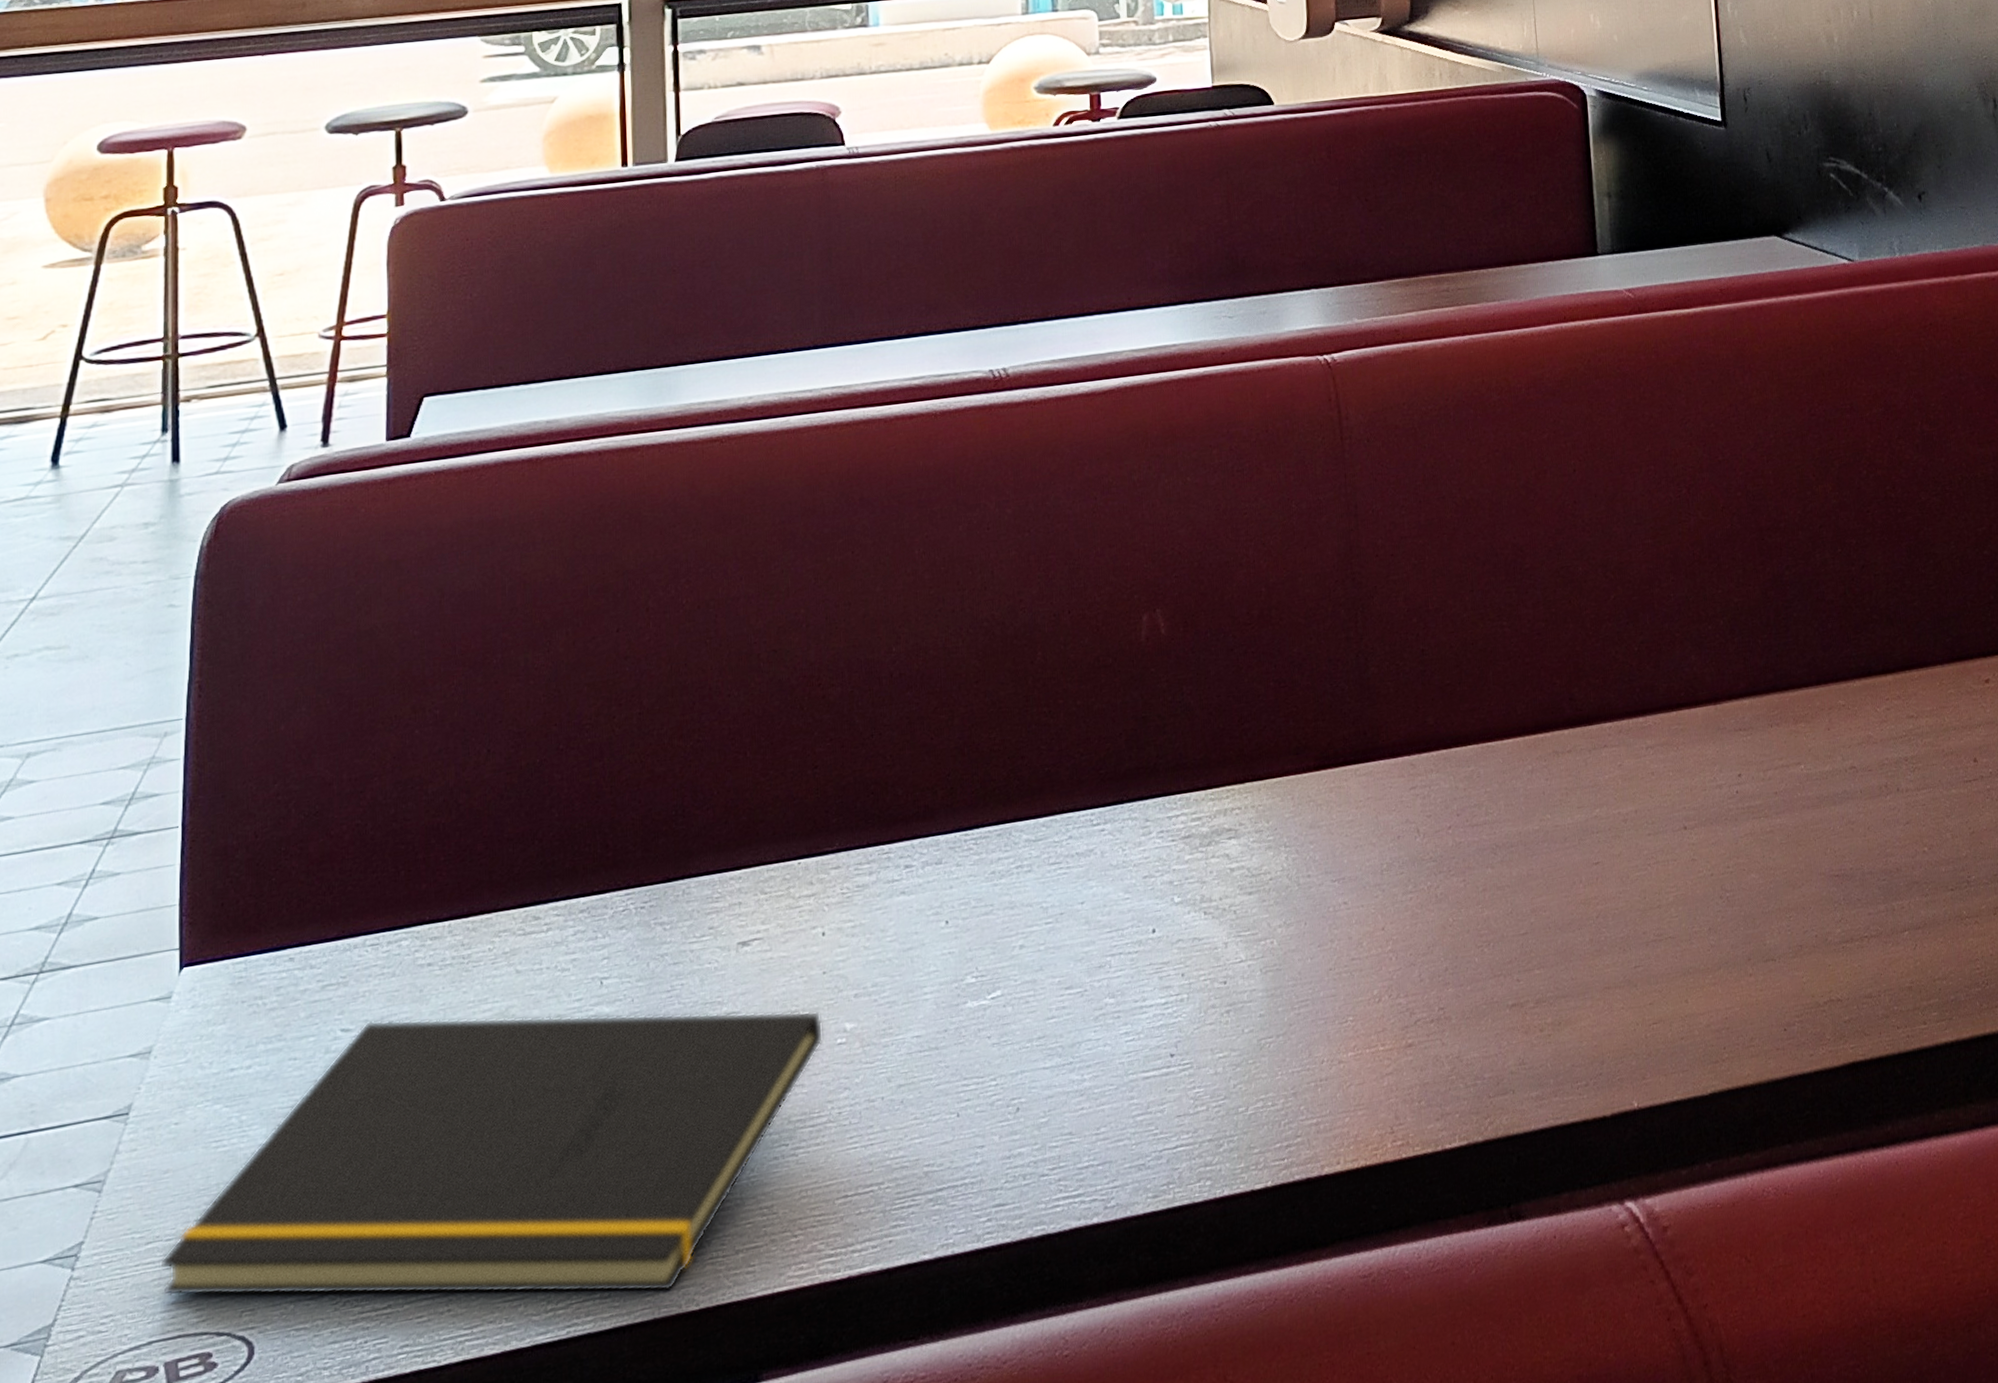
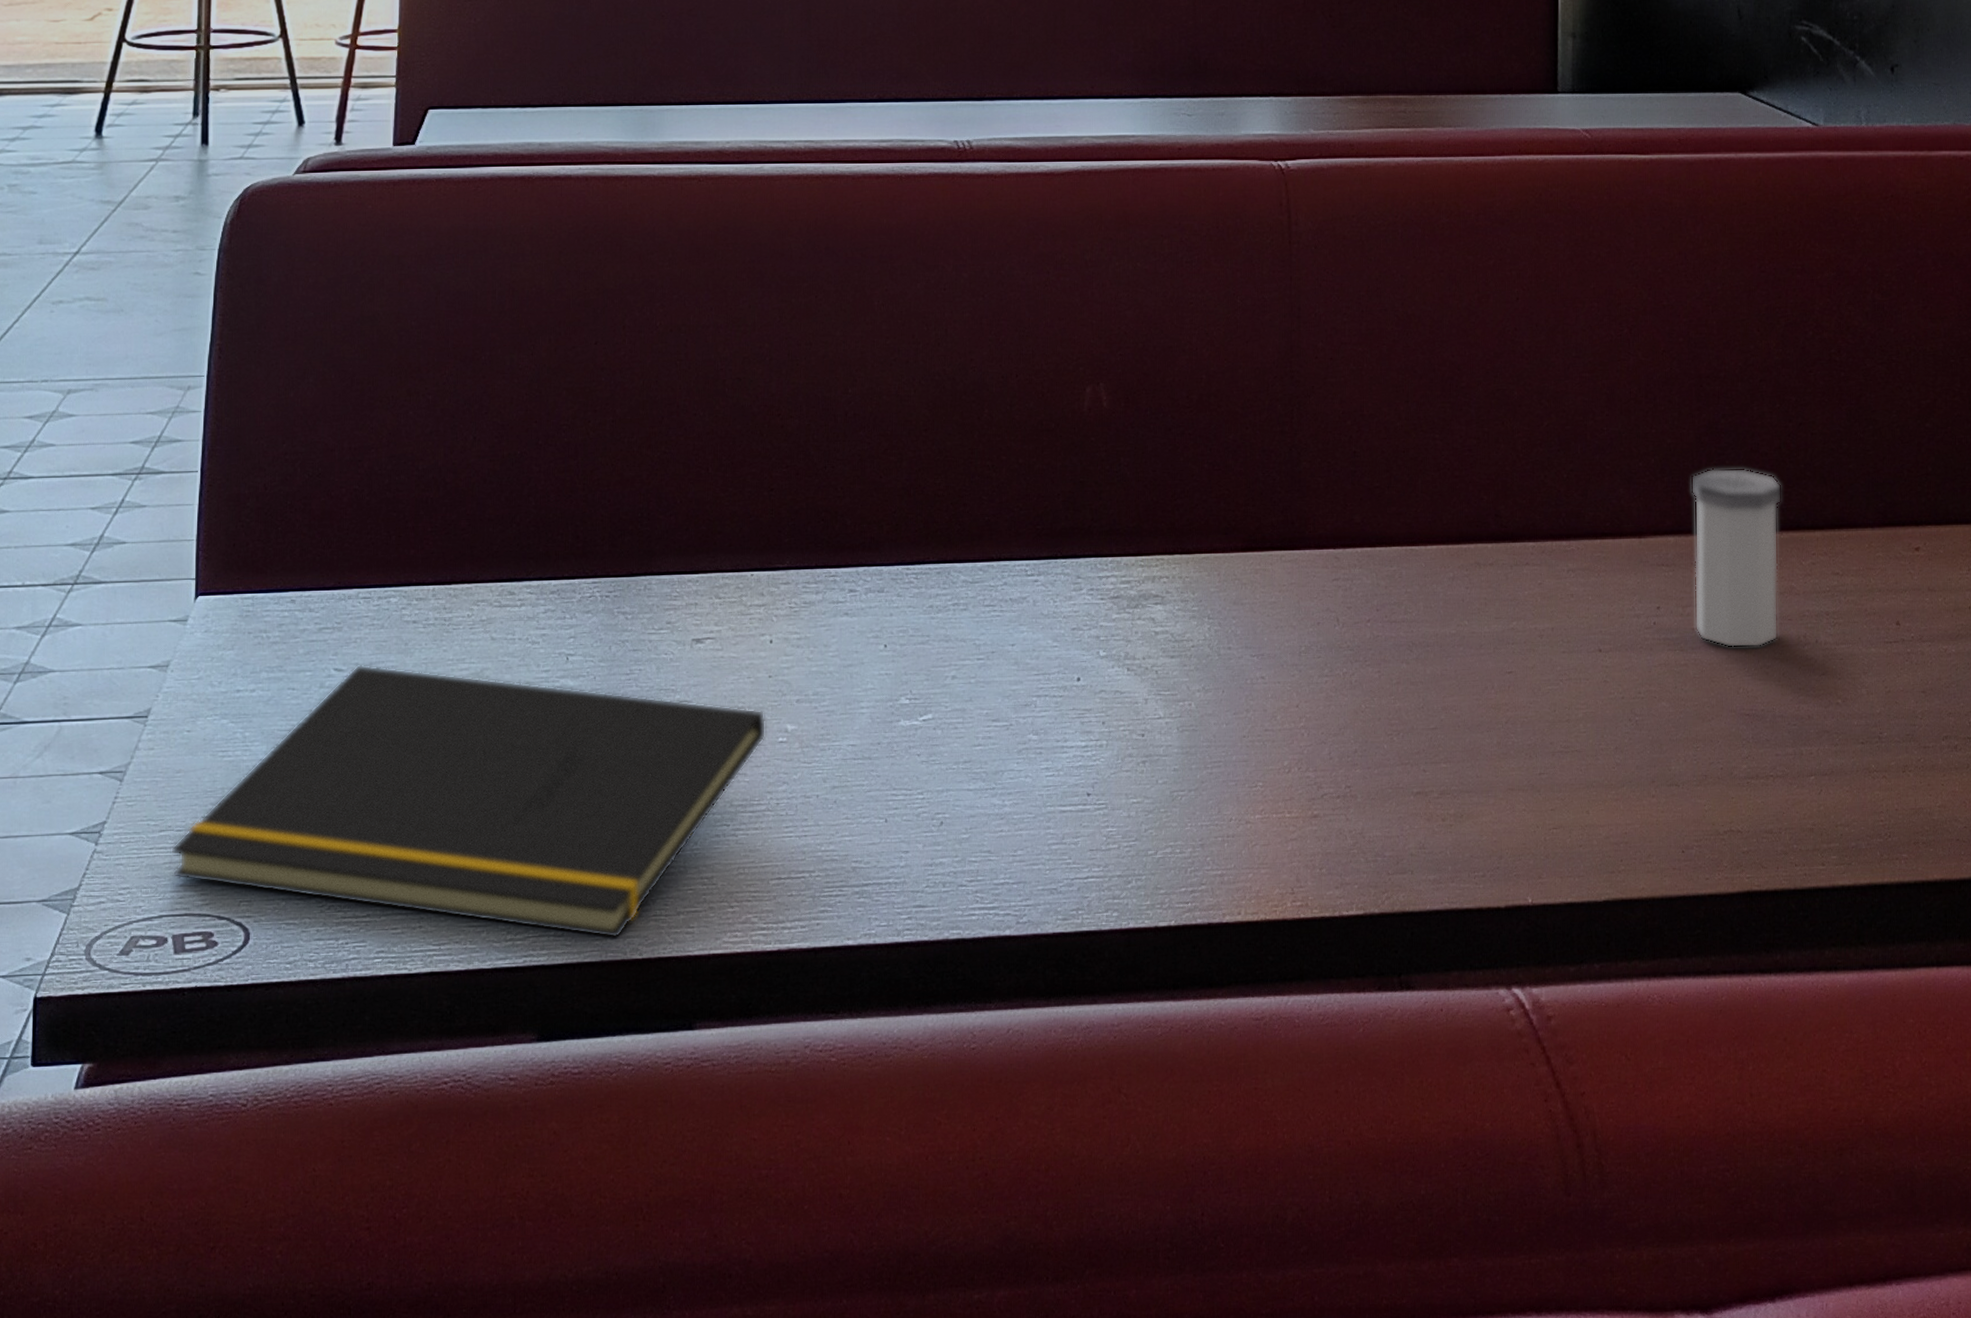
salt shaker: none [1760,618,1860,808] -> present [1690,468,1782,648]

